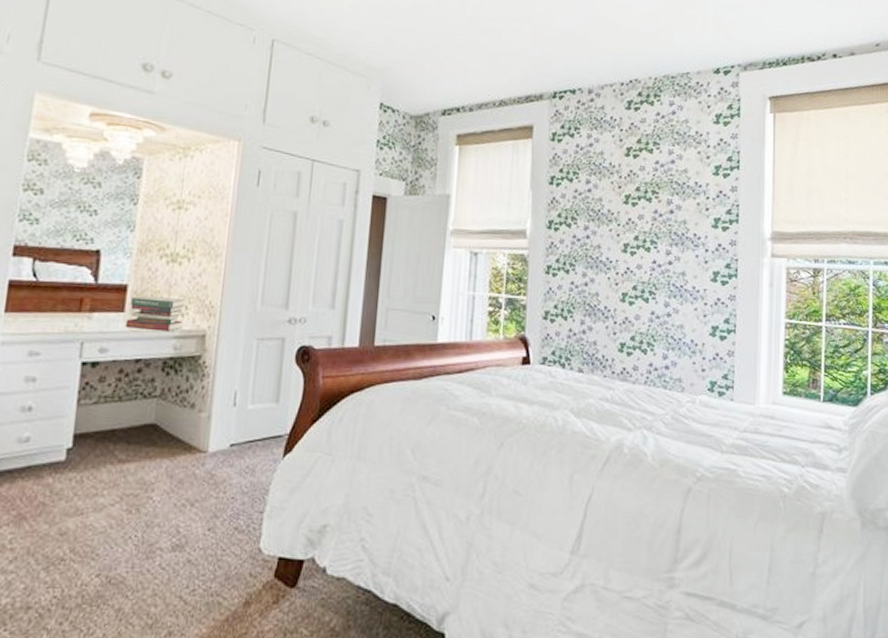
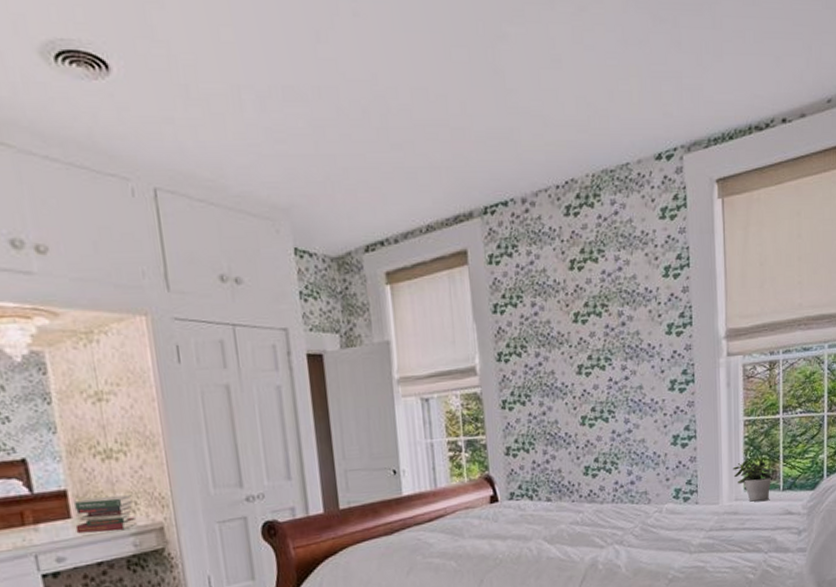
potted plant: none [771,363,814,409] -> present [733,459,773,502]

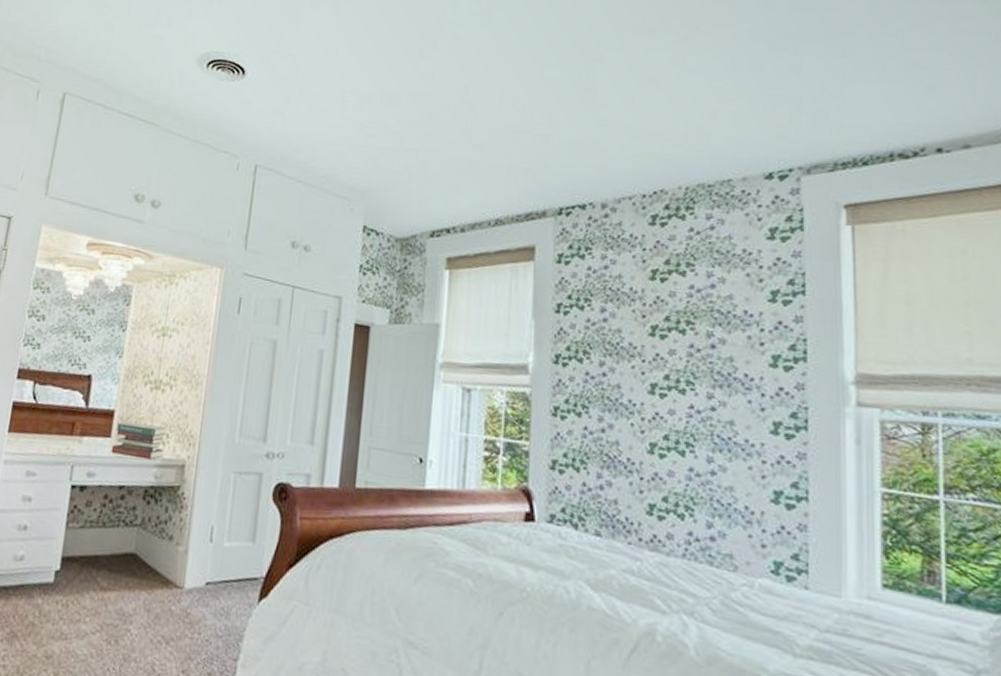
potted plant: present [733,459,773,502] -> none [864,546,930,610]

